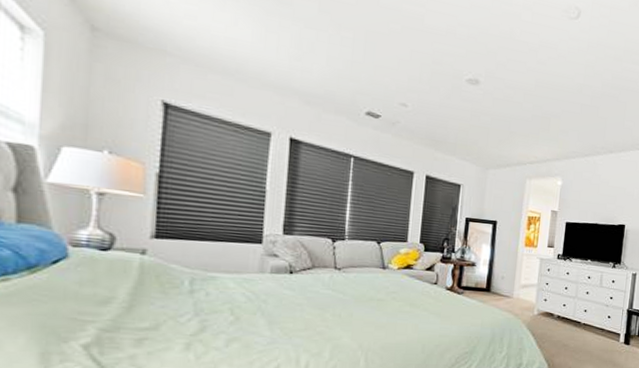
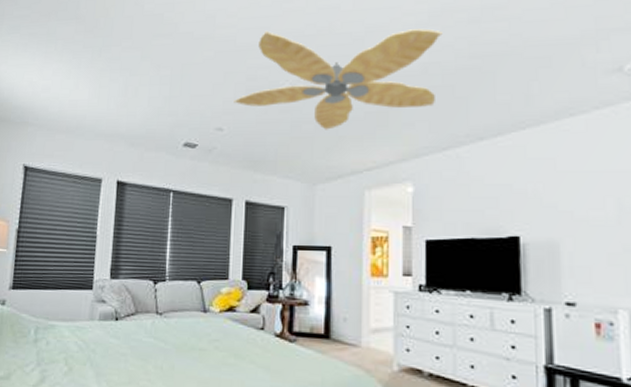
ceiling fan: none [419,19,596,125] -> present [234,29,443,130]

